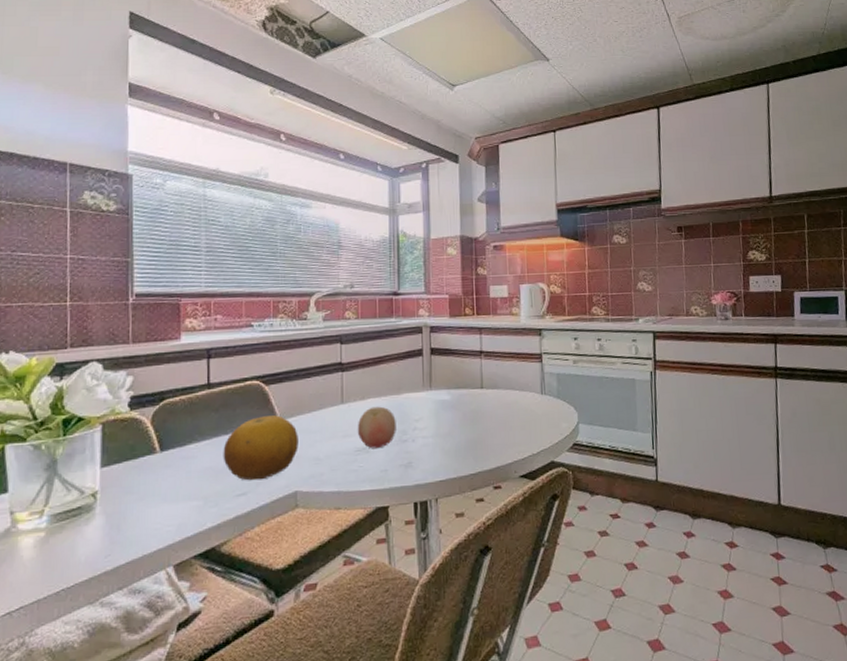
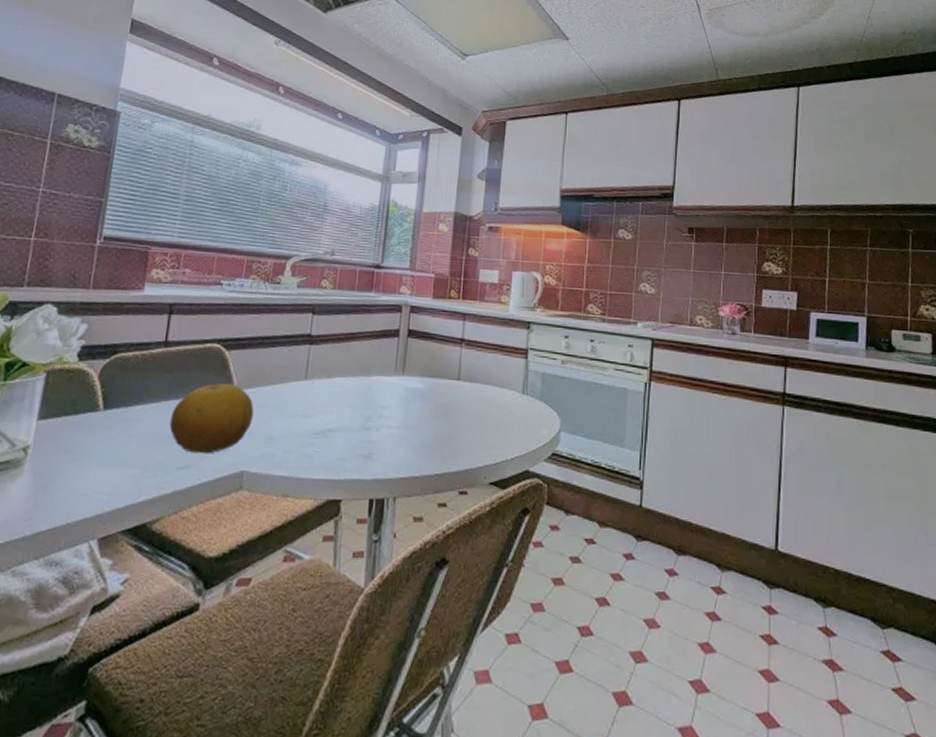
fruit: present [357,406,396,449] -> none [317,387,362,434]

